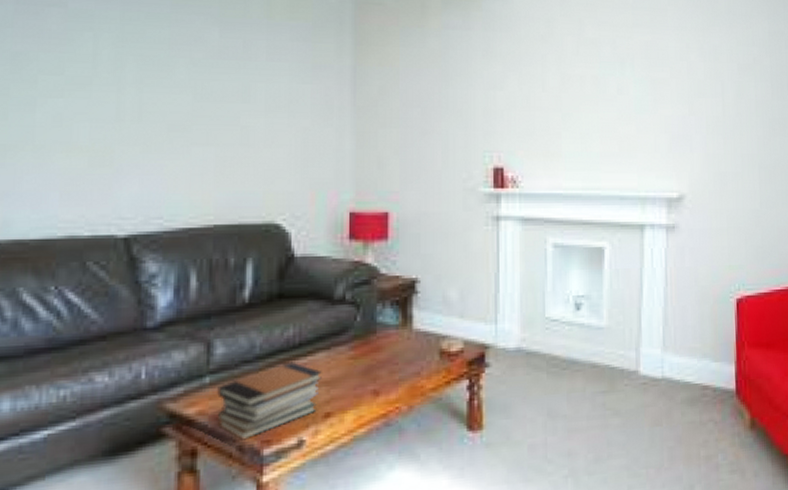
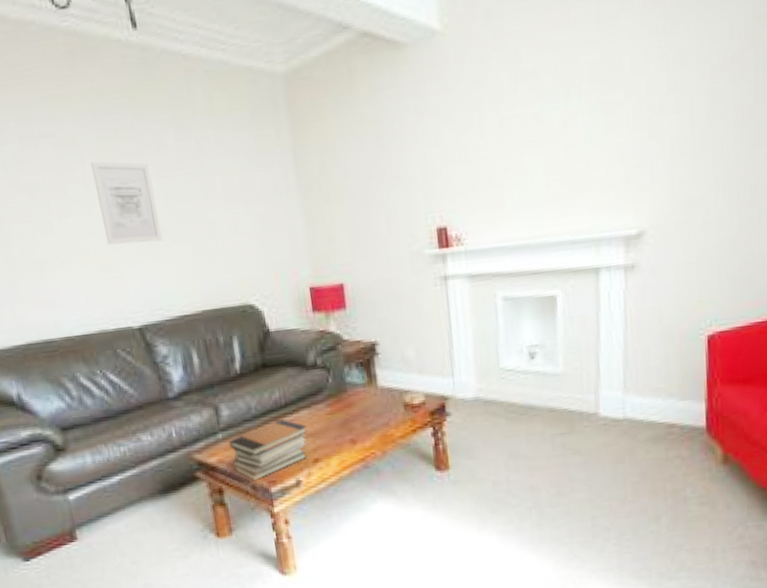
wall art: none [105,42,181,140] -> present [91,161,163,245]

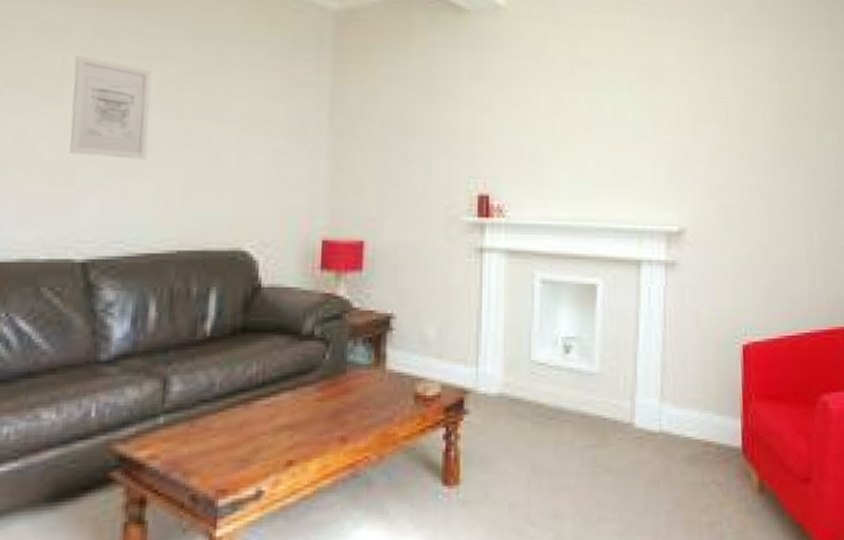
book stack: present [229,419,307,481] -> none [169,403,286,489]

